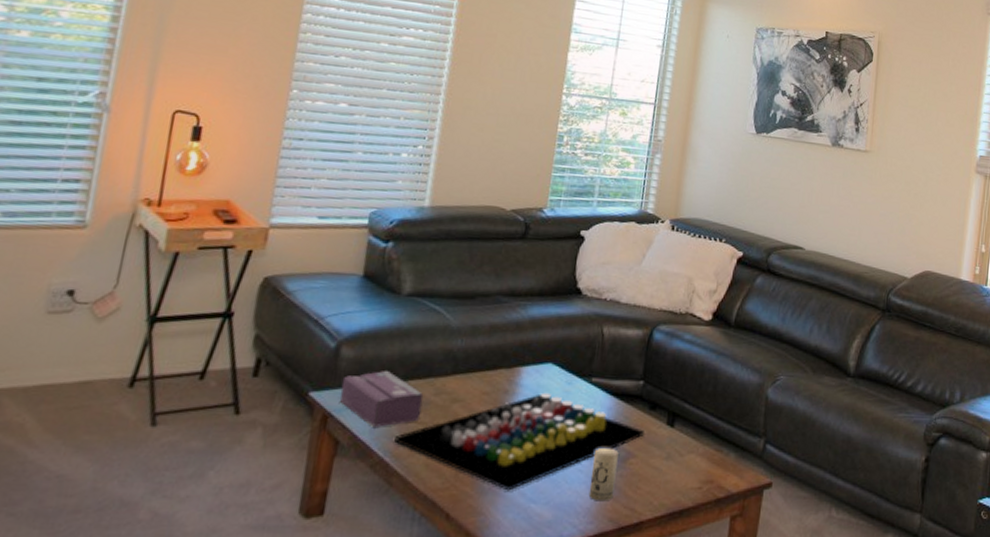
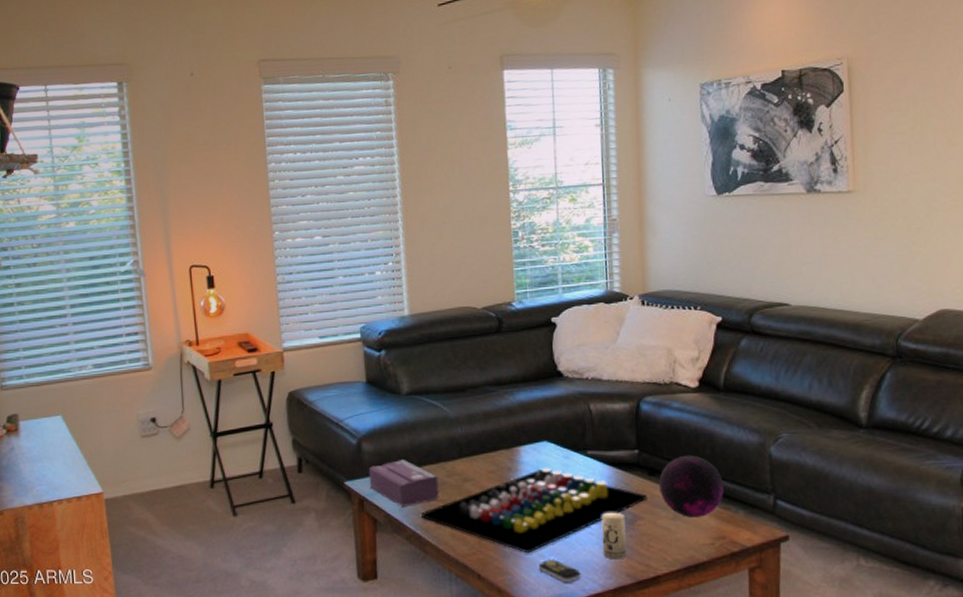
remote control: none [517,498,562,527] -> present [539,559,581,583]
decorative orb: none [657,390,720,458] -> present [659,455,724,517]

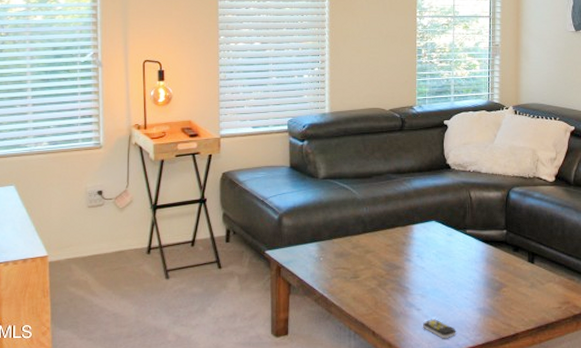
tissue box: present [368,460,439,506] -> none [286,233,345,273]
board game: present [421,467,647,554] -> none [329,242,511,314]
candle: present [601,512,627,560] -> none [474,280,493,320]
decorative orb: present [659,455,724,517] -> none [521,235,570,286]

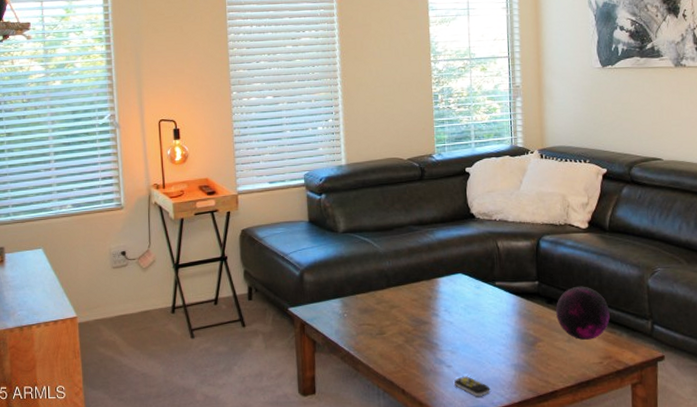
decorative orb: none [521,235,570,286] -> present [556,286,610,340]

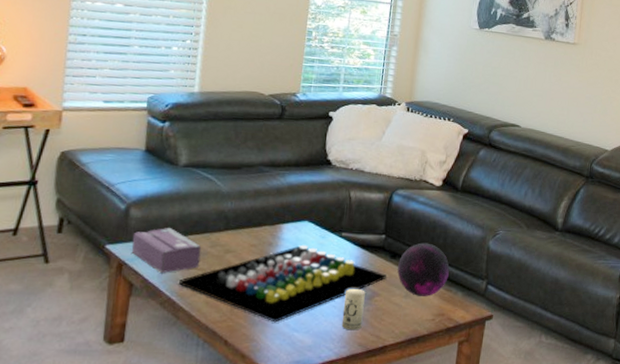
tissue box: none [309,289,370,330] -> present [131,228,202,273]
board game: none [354,296,546,371] -> present [179,244,386,323]
remote control: present [454,376,491,397] -> none [283,328,320,350]
candle: none [507,335,529,376] -> present [341,288,365,331]

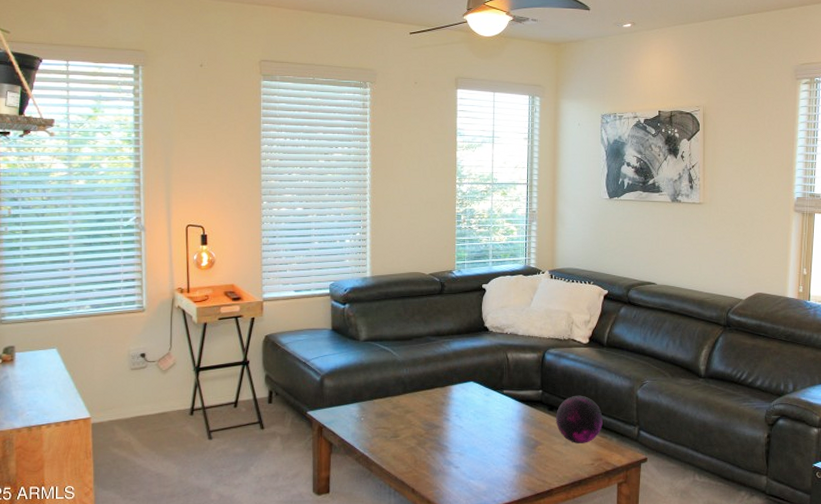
tissue box: present [131,228,202,273] -> none [328,394,385,433]
board game: present [179,244,386,323] -> none [370,402,546,472]
candle: present [341,288,365,331] -> none [511,439,529,476]

